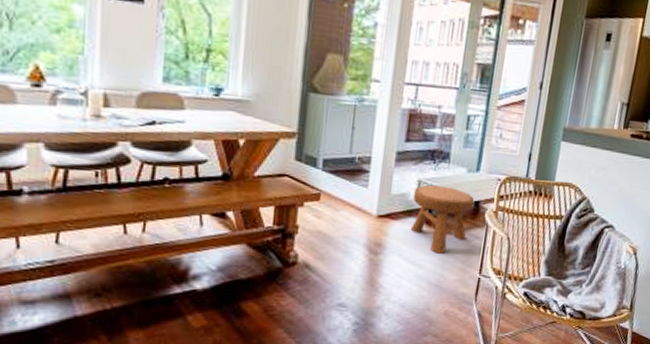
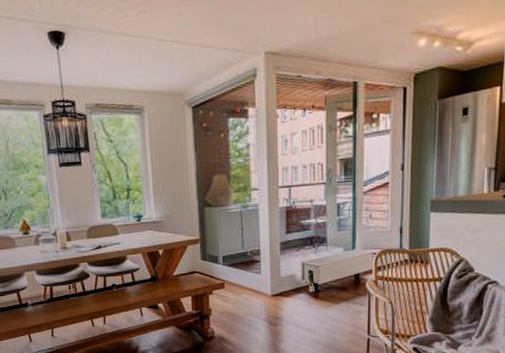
stool: present [410,184,475,254] -> none [299,265,354,321]

